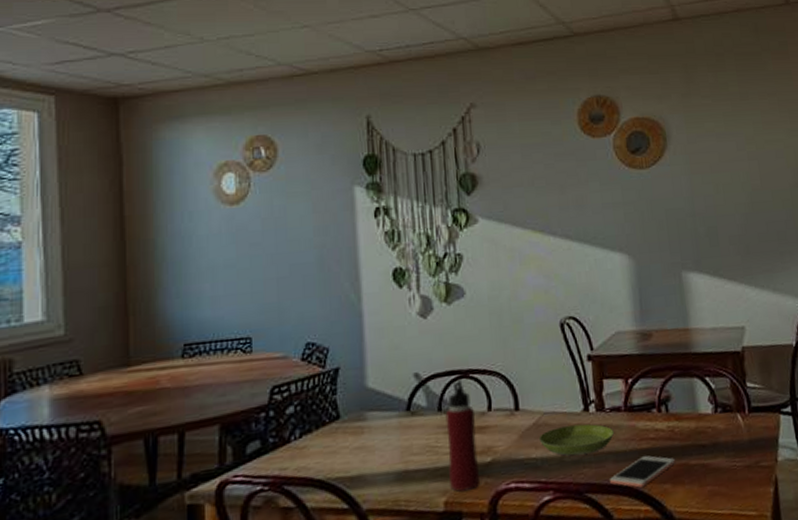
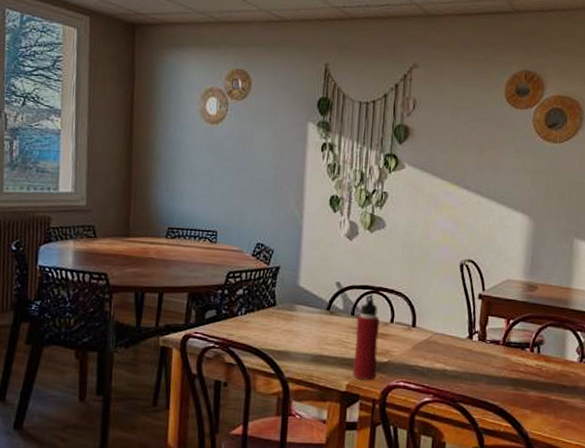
saucer: present [538,424,614,456] -> none [427,347,490,373]
cell phone: present [610,455,676,488] -> none [480,383,539,408]

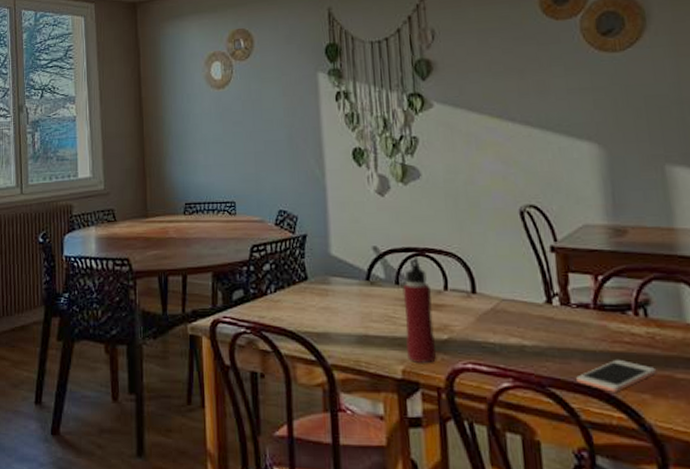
cell phone: none [480,383,539,408] -> present [576,359,657,392]

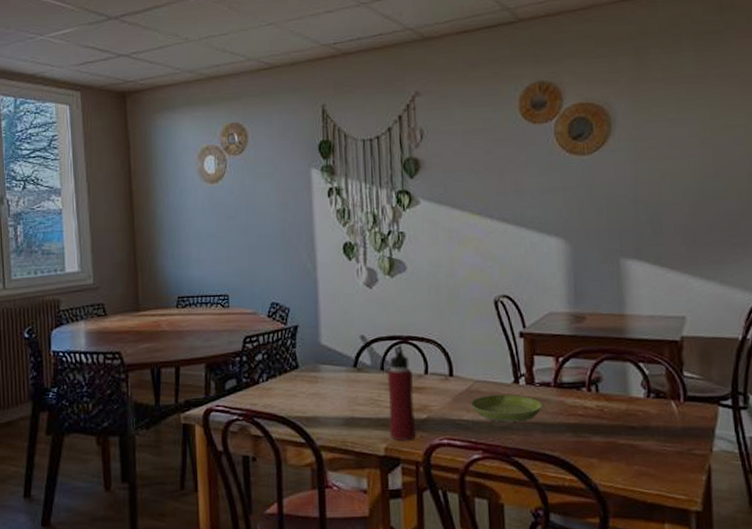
saucer: none [497,316,581,347] -> present [470,394,543,422]
cell phone: present [576,359,657,392] -> none [537,429,604,458]

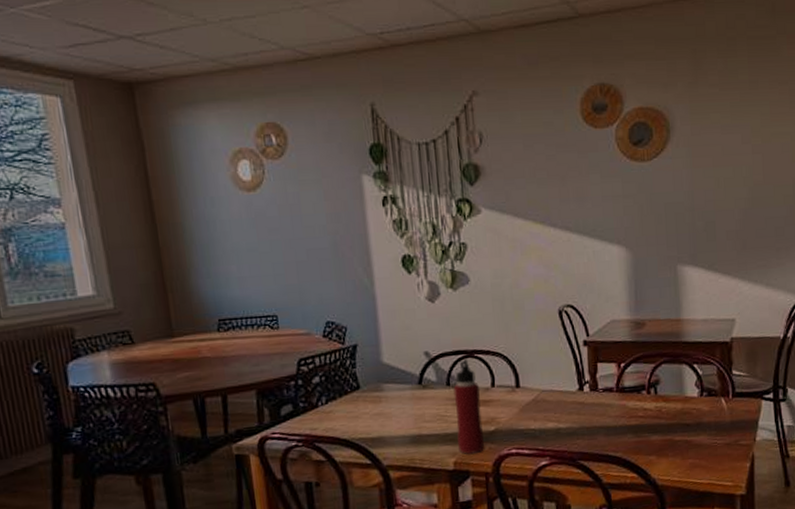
saucer: present [470,394,543,422] -> none [537,401,606,428]

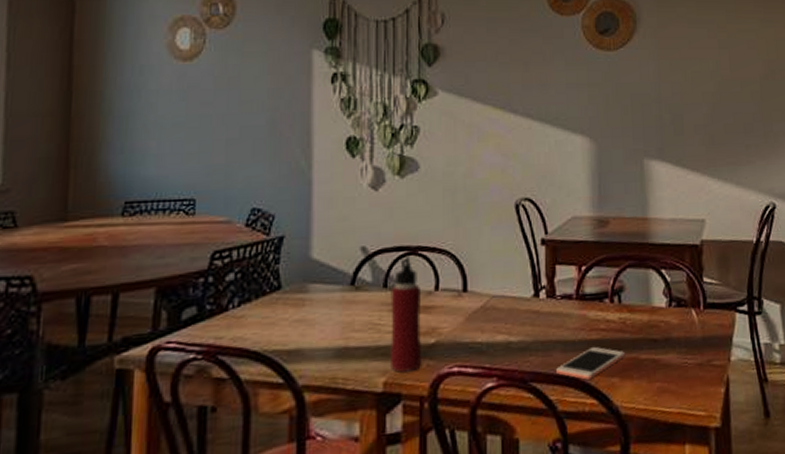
cell phone: none [601,430,662,458] -> present [556,346,626,380]

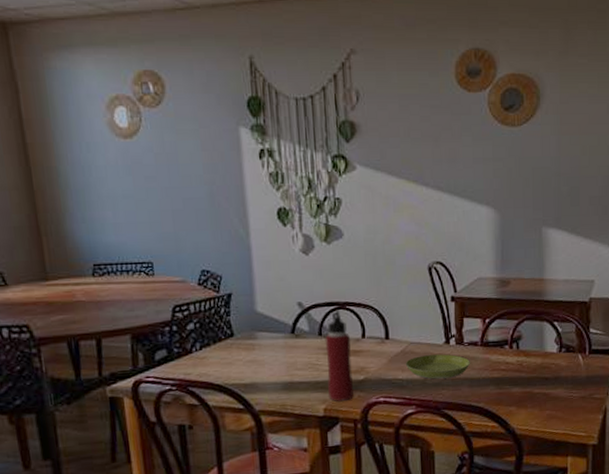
saucer: none [485,310,563,342] -> present [405,354,470,379]
cell phone: present [556,346,626,380] -> none [464,382,522,408]

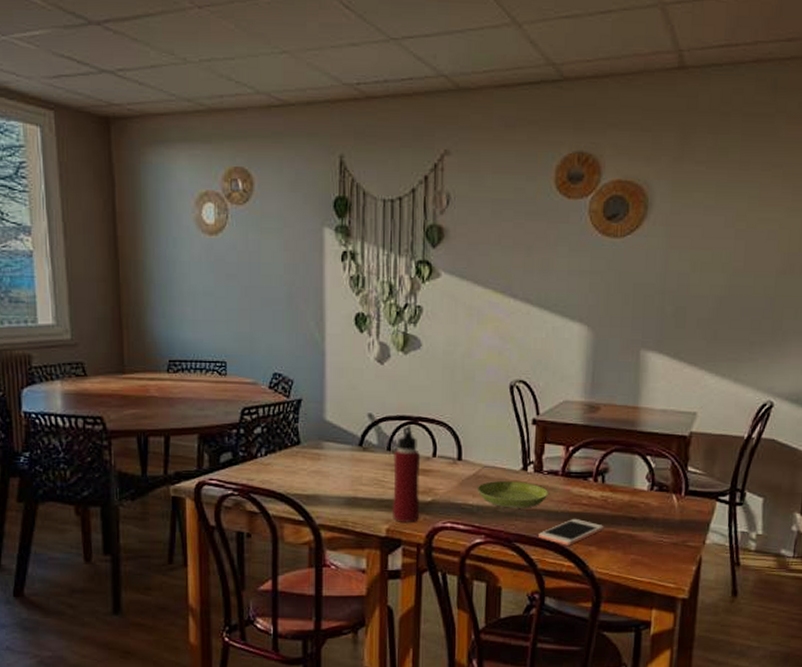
cell phone: none [464,382,522,408] -> present [539,518,604,545]

